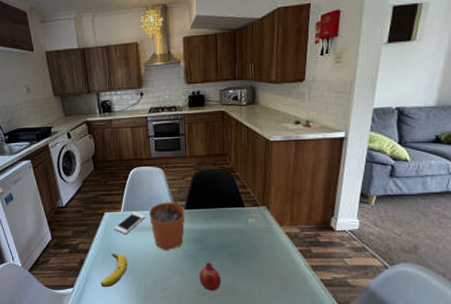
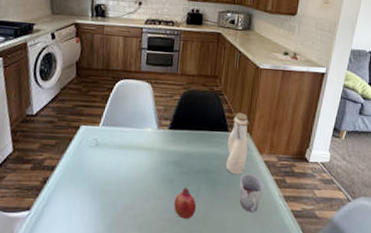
banana: present [100,254,128,288] -> none [63,173,99,212]
cell phone: present [114,212,146,234] -> none [88,127,126,151]
plant pot: present [149,199,185,251] -> none [130,117,169,173]
water bottle: none [245,188,267,248] -> present [226,113,249,175]
cup: none [263,246,288,283] -> present [239,173,264,212]

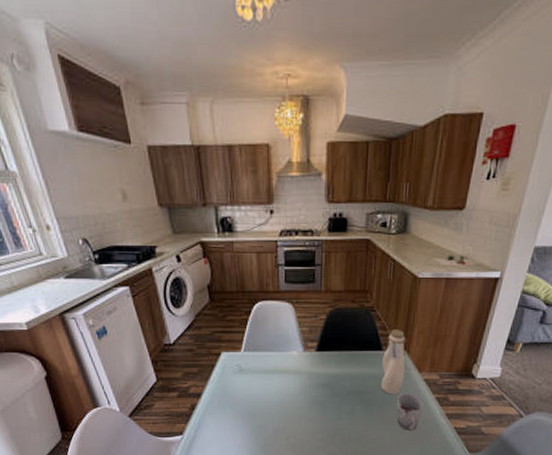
fruit: present [174,187,197,219] -> none [327,408,351,439]

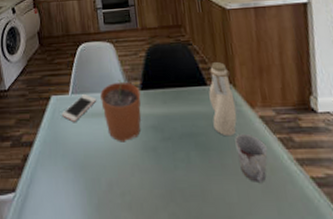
cell phone: none [232,352,270,377] -> present [61,94,97,122]
plant pot: none [274,339,316,397] -> present [100,79,142,142]

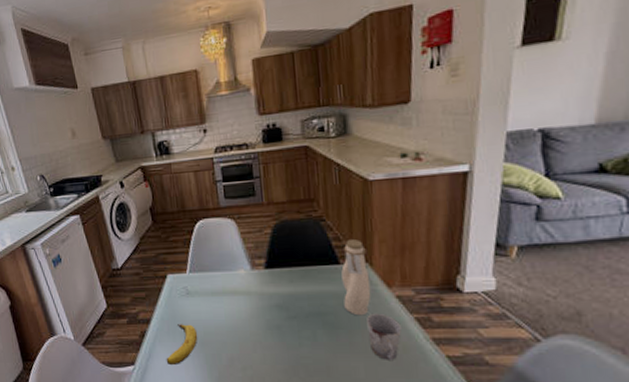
banana: none [46,147,79,192] -> present [166,324,198,366]
cell phone: present [61,94,97,122] -> none [179,273,217,300]
plant pot: present [100,79,142,142] -> none [221,257,266,321]

